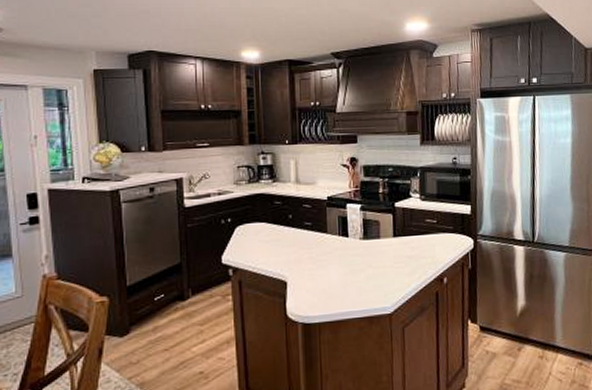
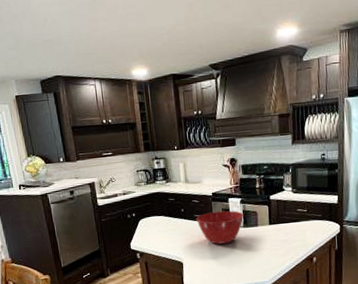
mixing bowl: none [306,218,364,260] -> present [196,210,244,244]

